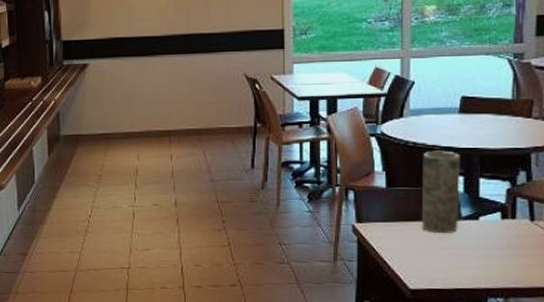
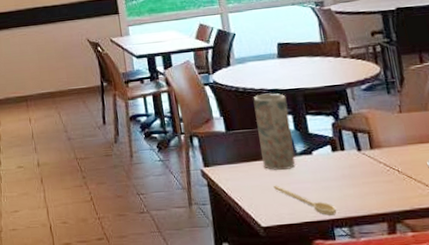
spoon: none [429,248,493,284] -> present [273,185,336,215]

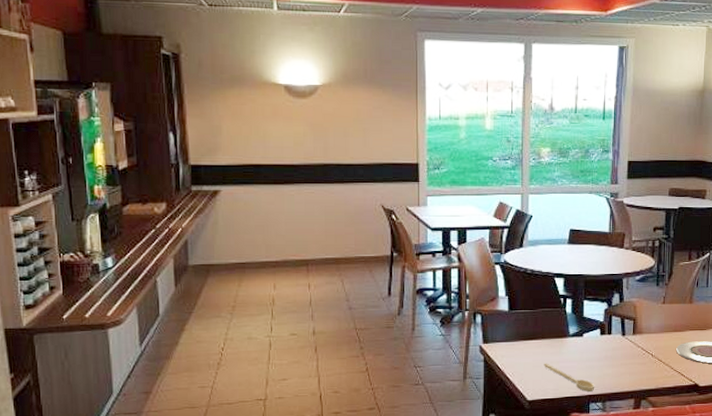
vase: present [253,93,296,170] -> none [537,277,569,349]

